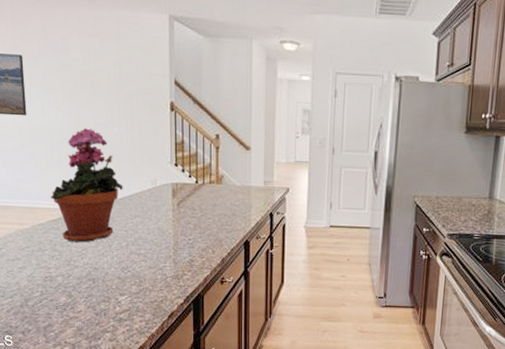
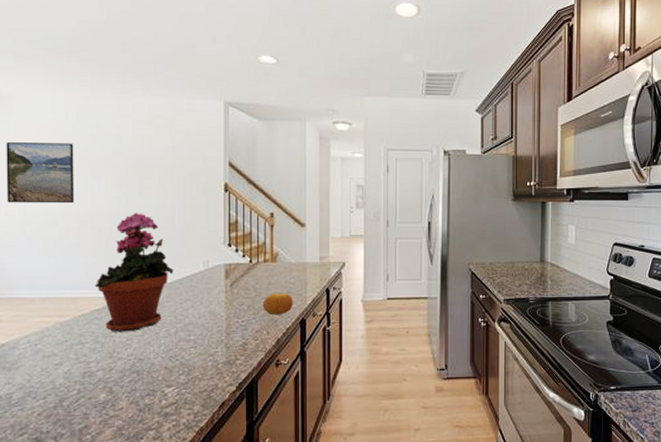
fruit: none [208,214,237,236] -> present [262,293,293,315]

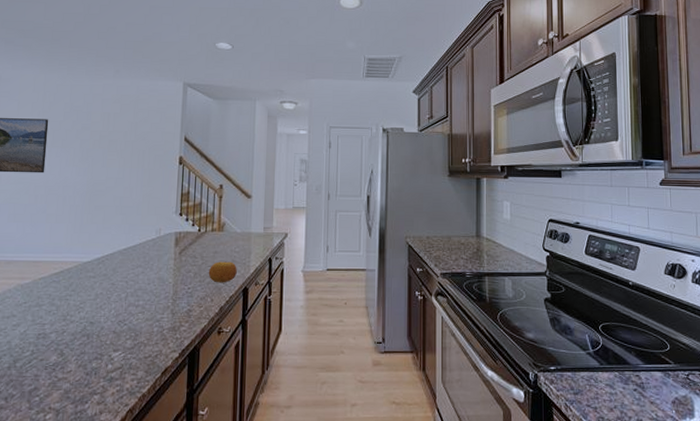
potted plant: present [94,213,173,332] -> none [55,183,128,296]

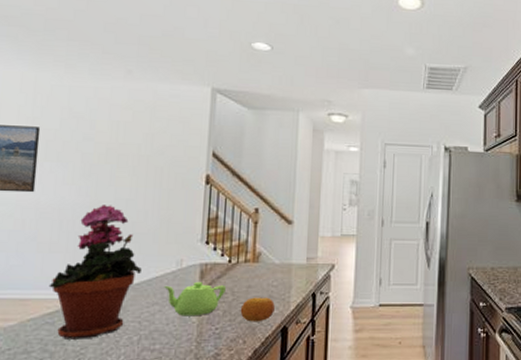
potted plant: none [55,183,128,296] -> present [49,205,142,339]
teapot: none [146,247,196,278] -> present [164,281,226,316]

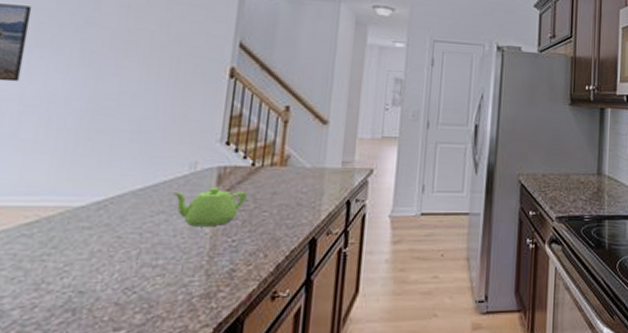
potted plant: present [49,205,142,339] -> none [28,98,147,255]
fruit: present [240,297,275,322] -> none [262,205,303,233]

